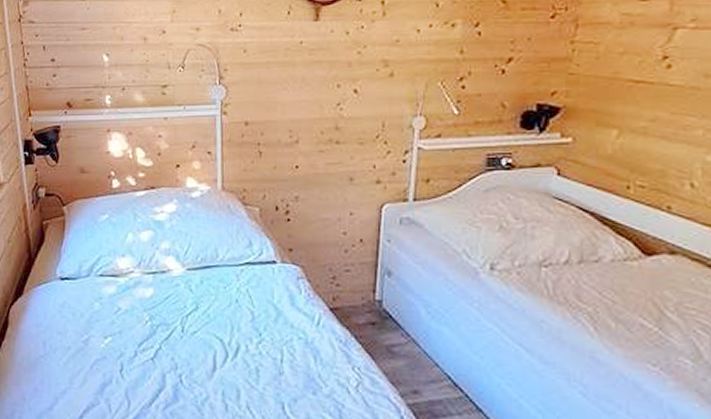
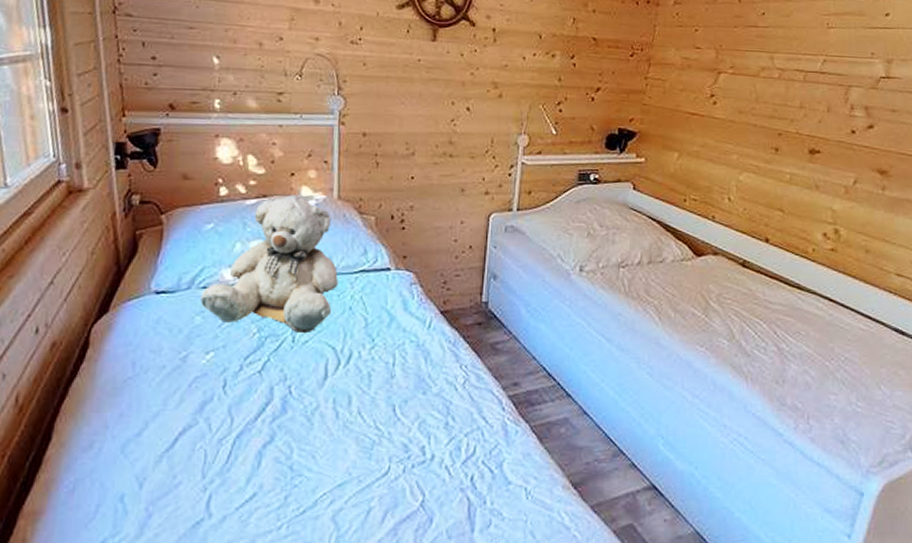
teddy bear: none [99,186,224,323] -> present [201,195,338,333]

